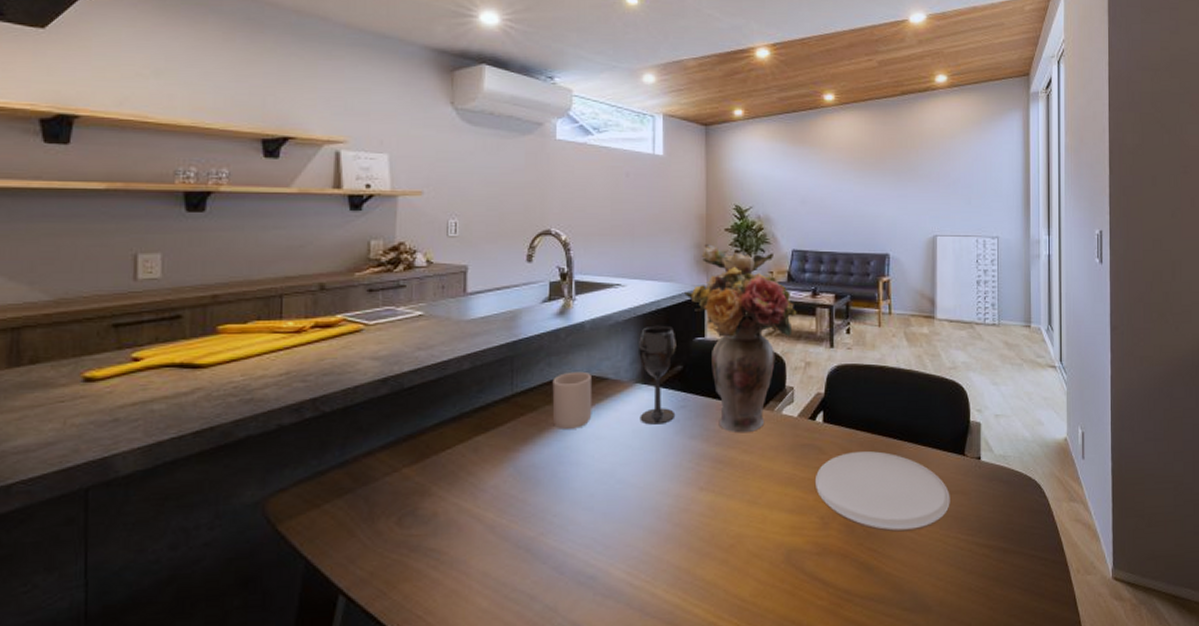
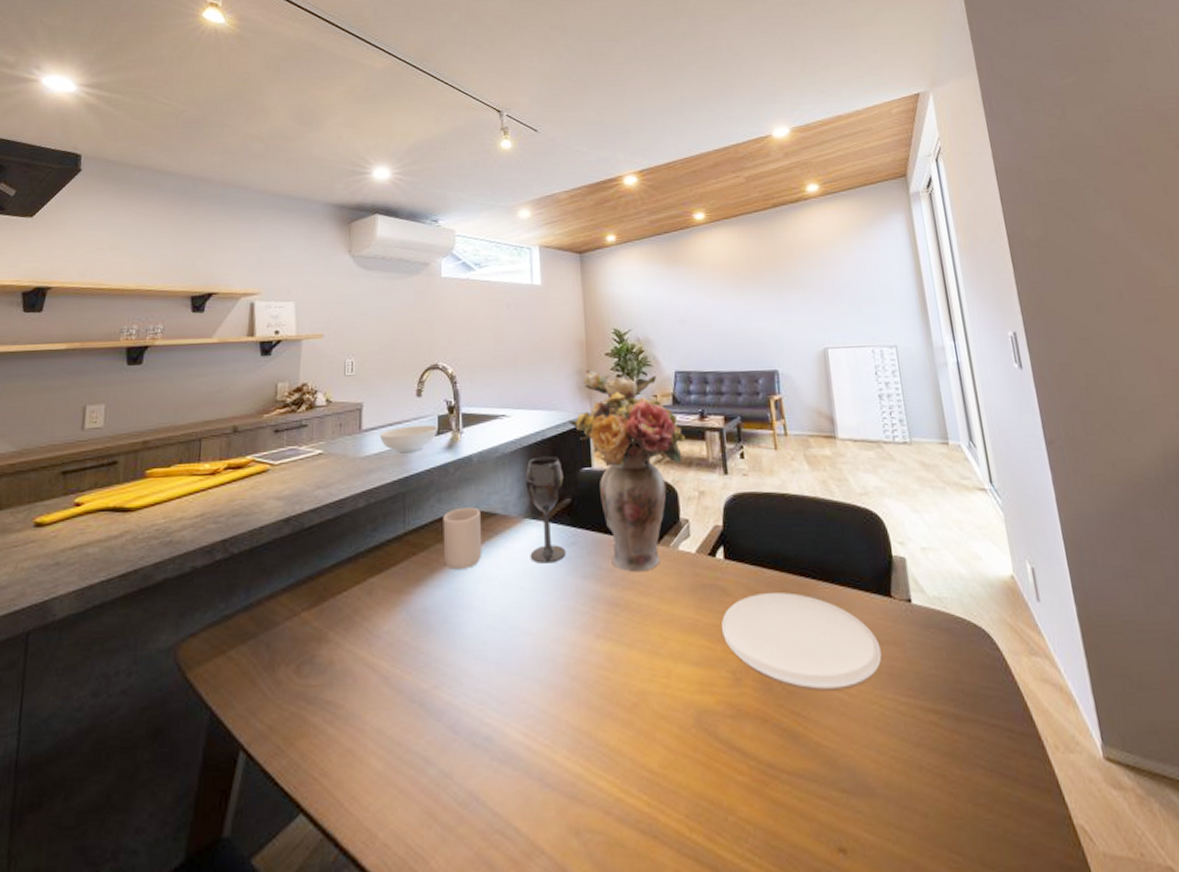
bowl: none [486,290,549,318] -> present [379,424,438,454]

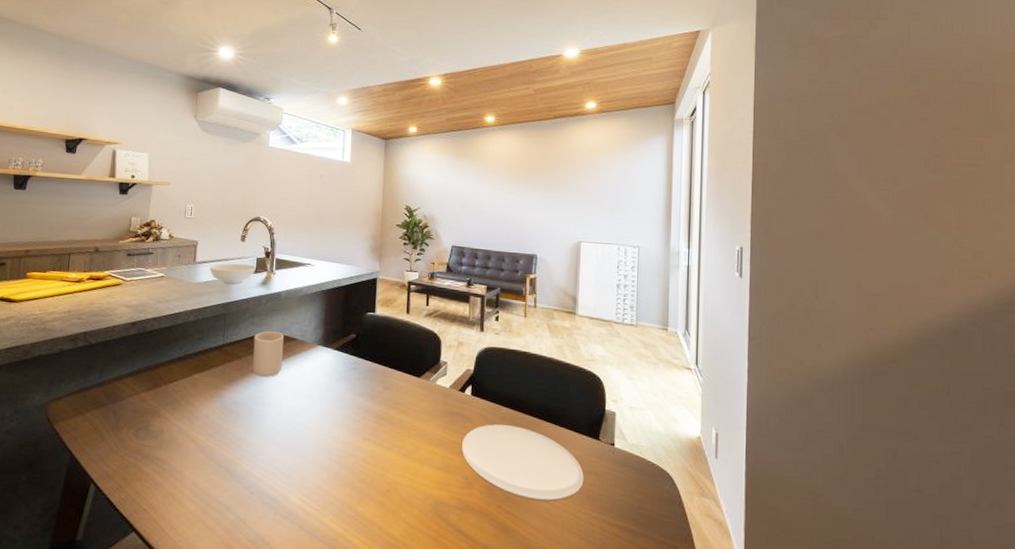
wine glass: present [526,455,567,564] -> none [319,299,352,381]
flower arrangement: present [569,370,686,573] -> none [361,236,453,397]

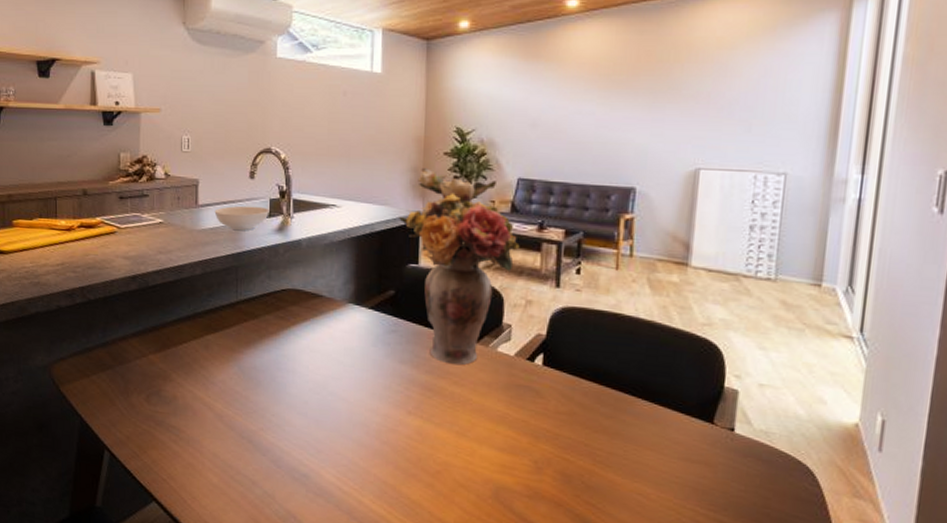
cup: present [252,331,284,377] -> none [271,286,308,340]
flower arrangement: none [361,236,453,397] -> present [399,168,520,365]
plate: present [461,424,584,502] -> none [529,400,691,494]

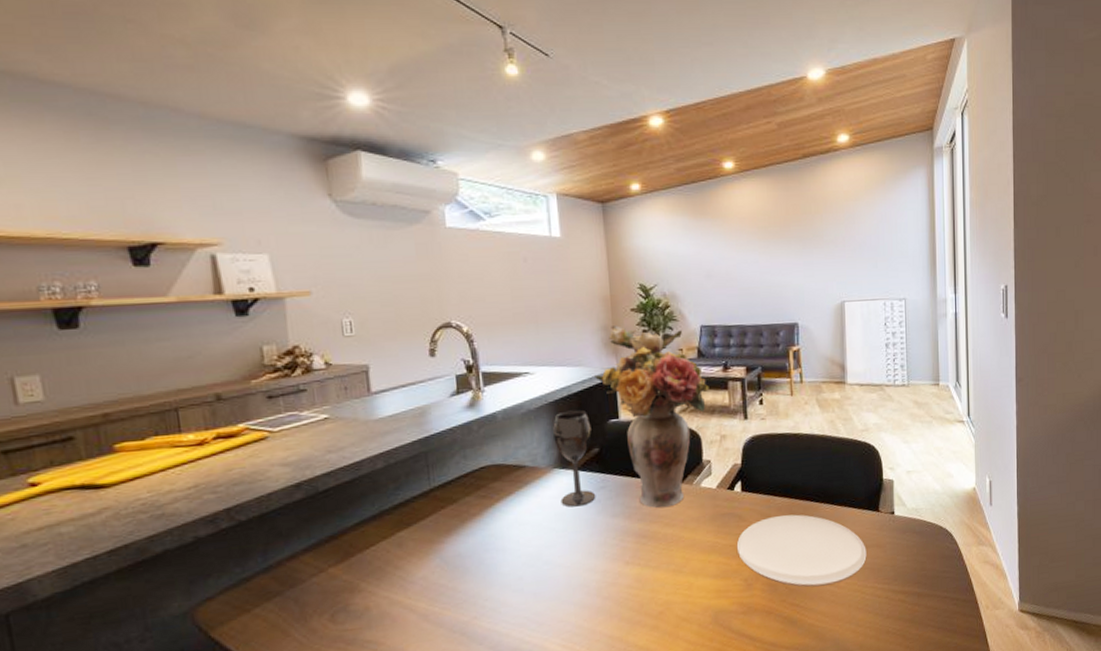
bowl: present [214,205,269,231] -> none [391,384,457,414]
wine glass: none [351,248,390,346] -> present [553,409,596,507]
plate: none [529,400,691,494] -> present [736,514,867,588]

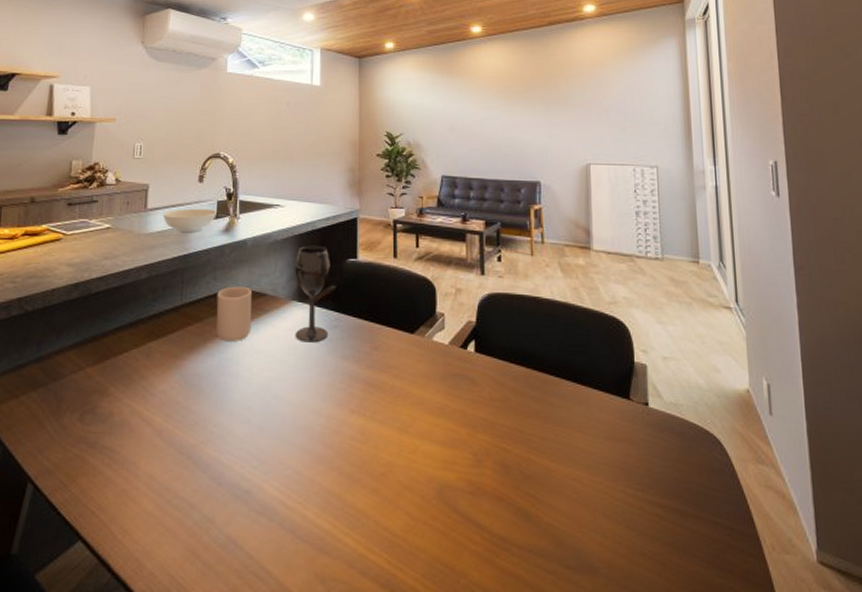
bowl: none [391,384,457,414] -> present [163,208,217,233]
cup: none [469,461,513,519] -> present [216,286,253,341]
flower arrangement: present [595,326,709,508] -> none [338,169,447,358]
plate: present [736,514,867,588] -> none [467,386,616,479]

